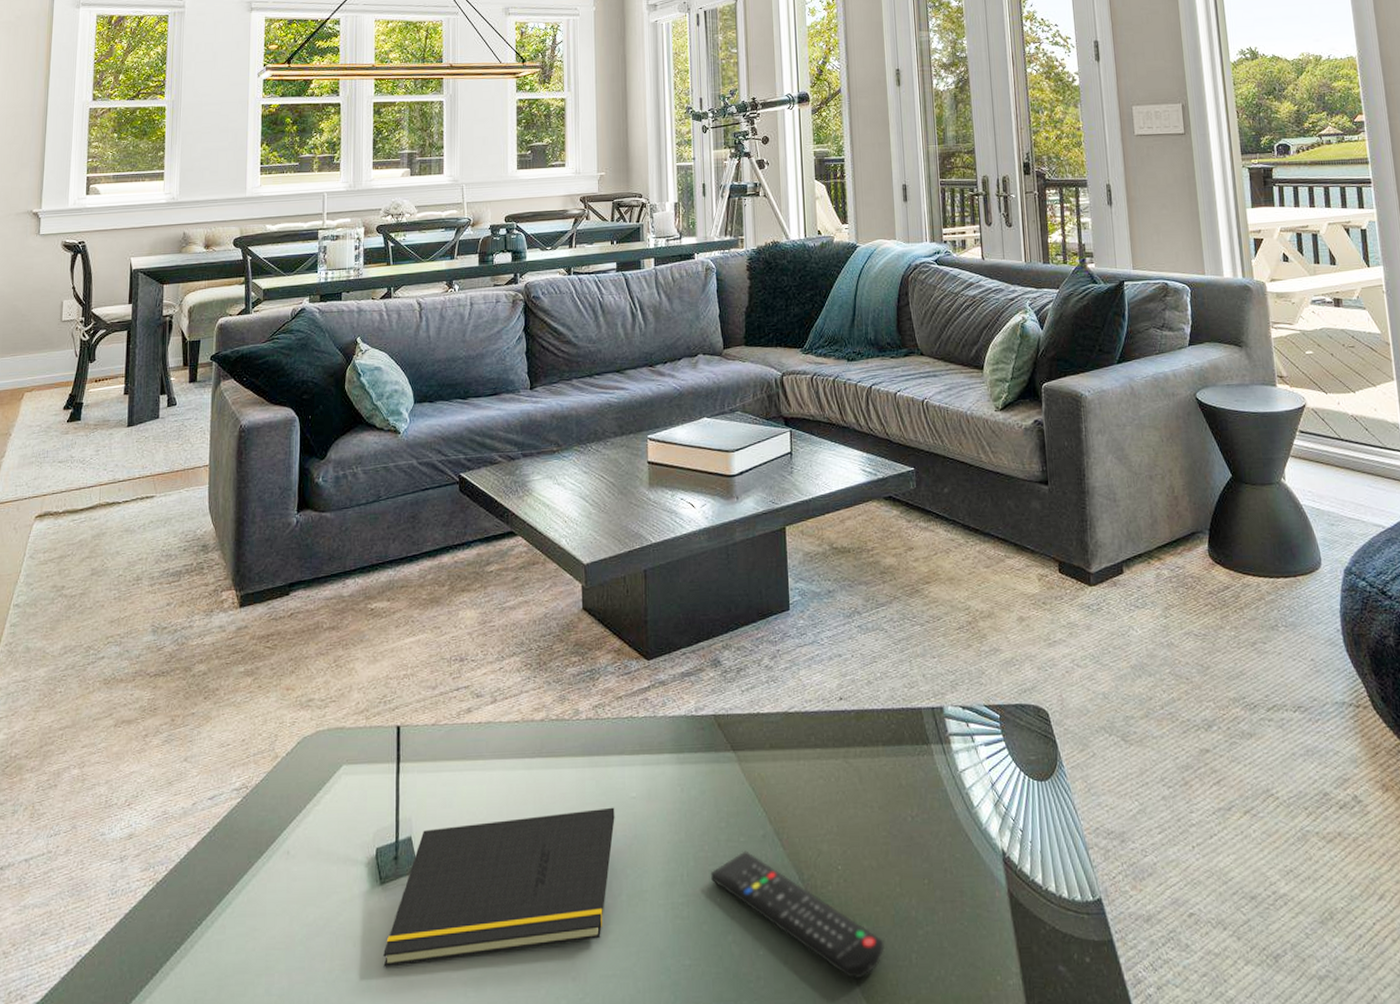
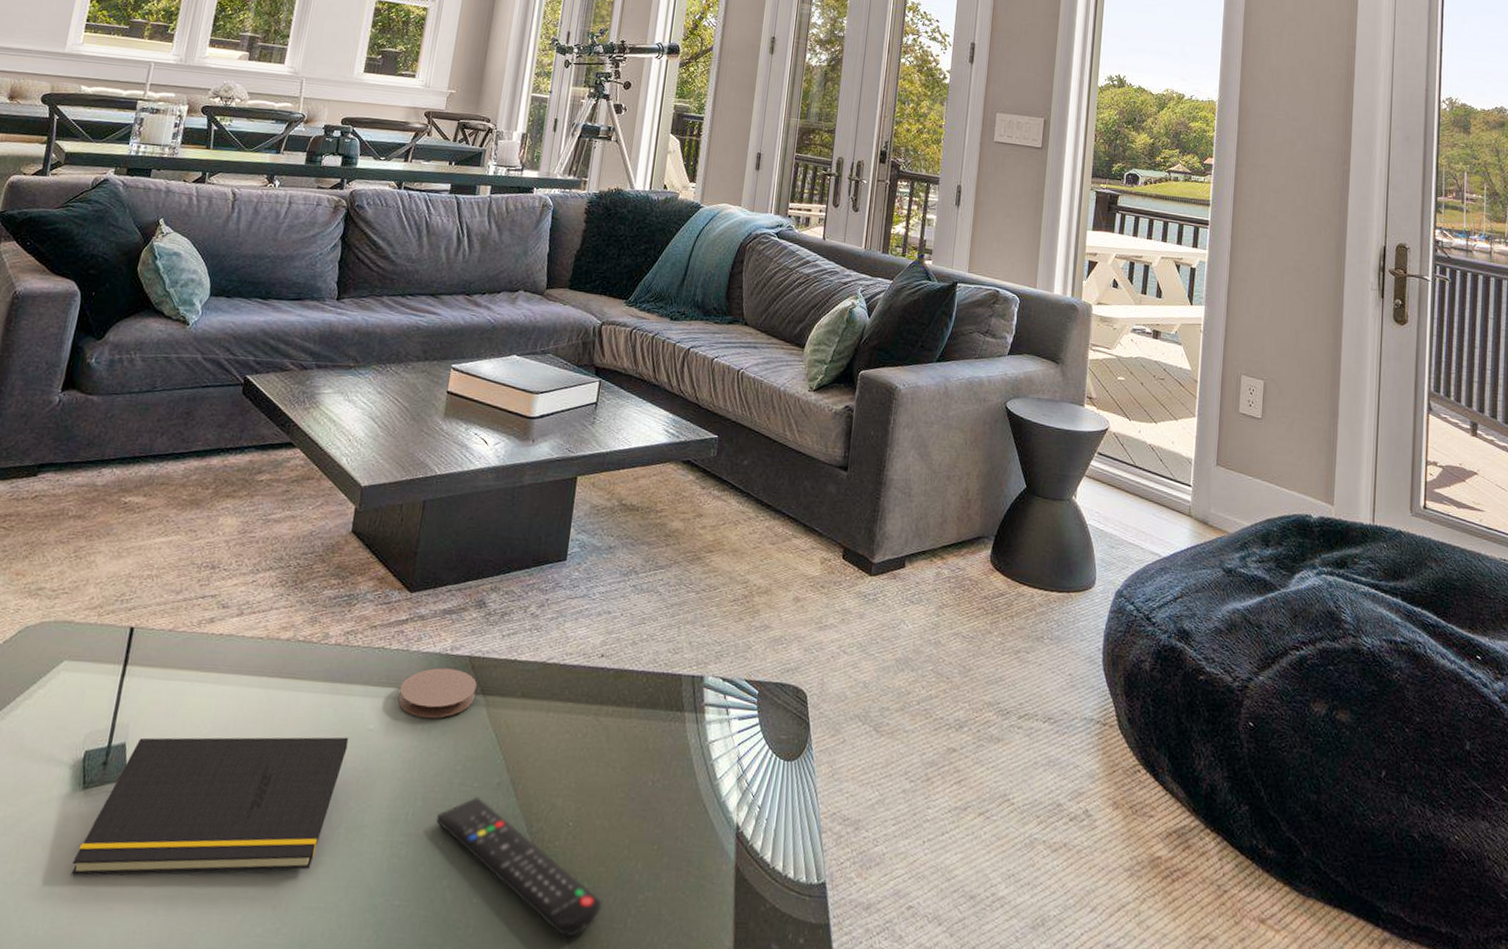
coaster: none [653,729,726,780] -> present [398,667,477,719]

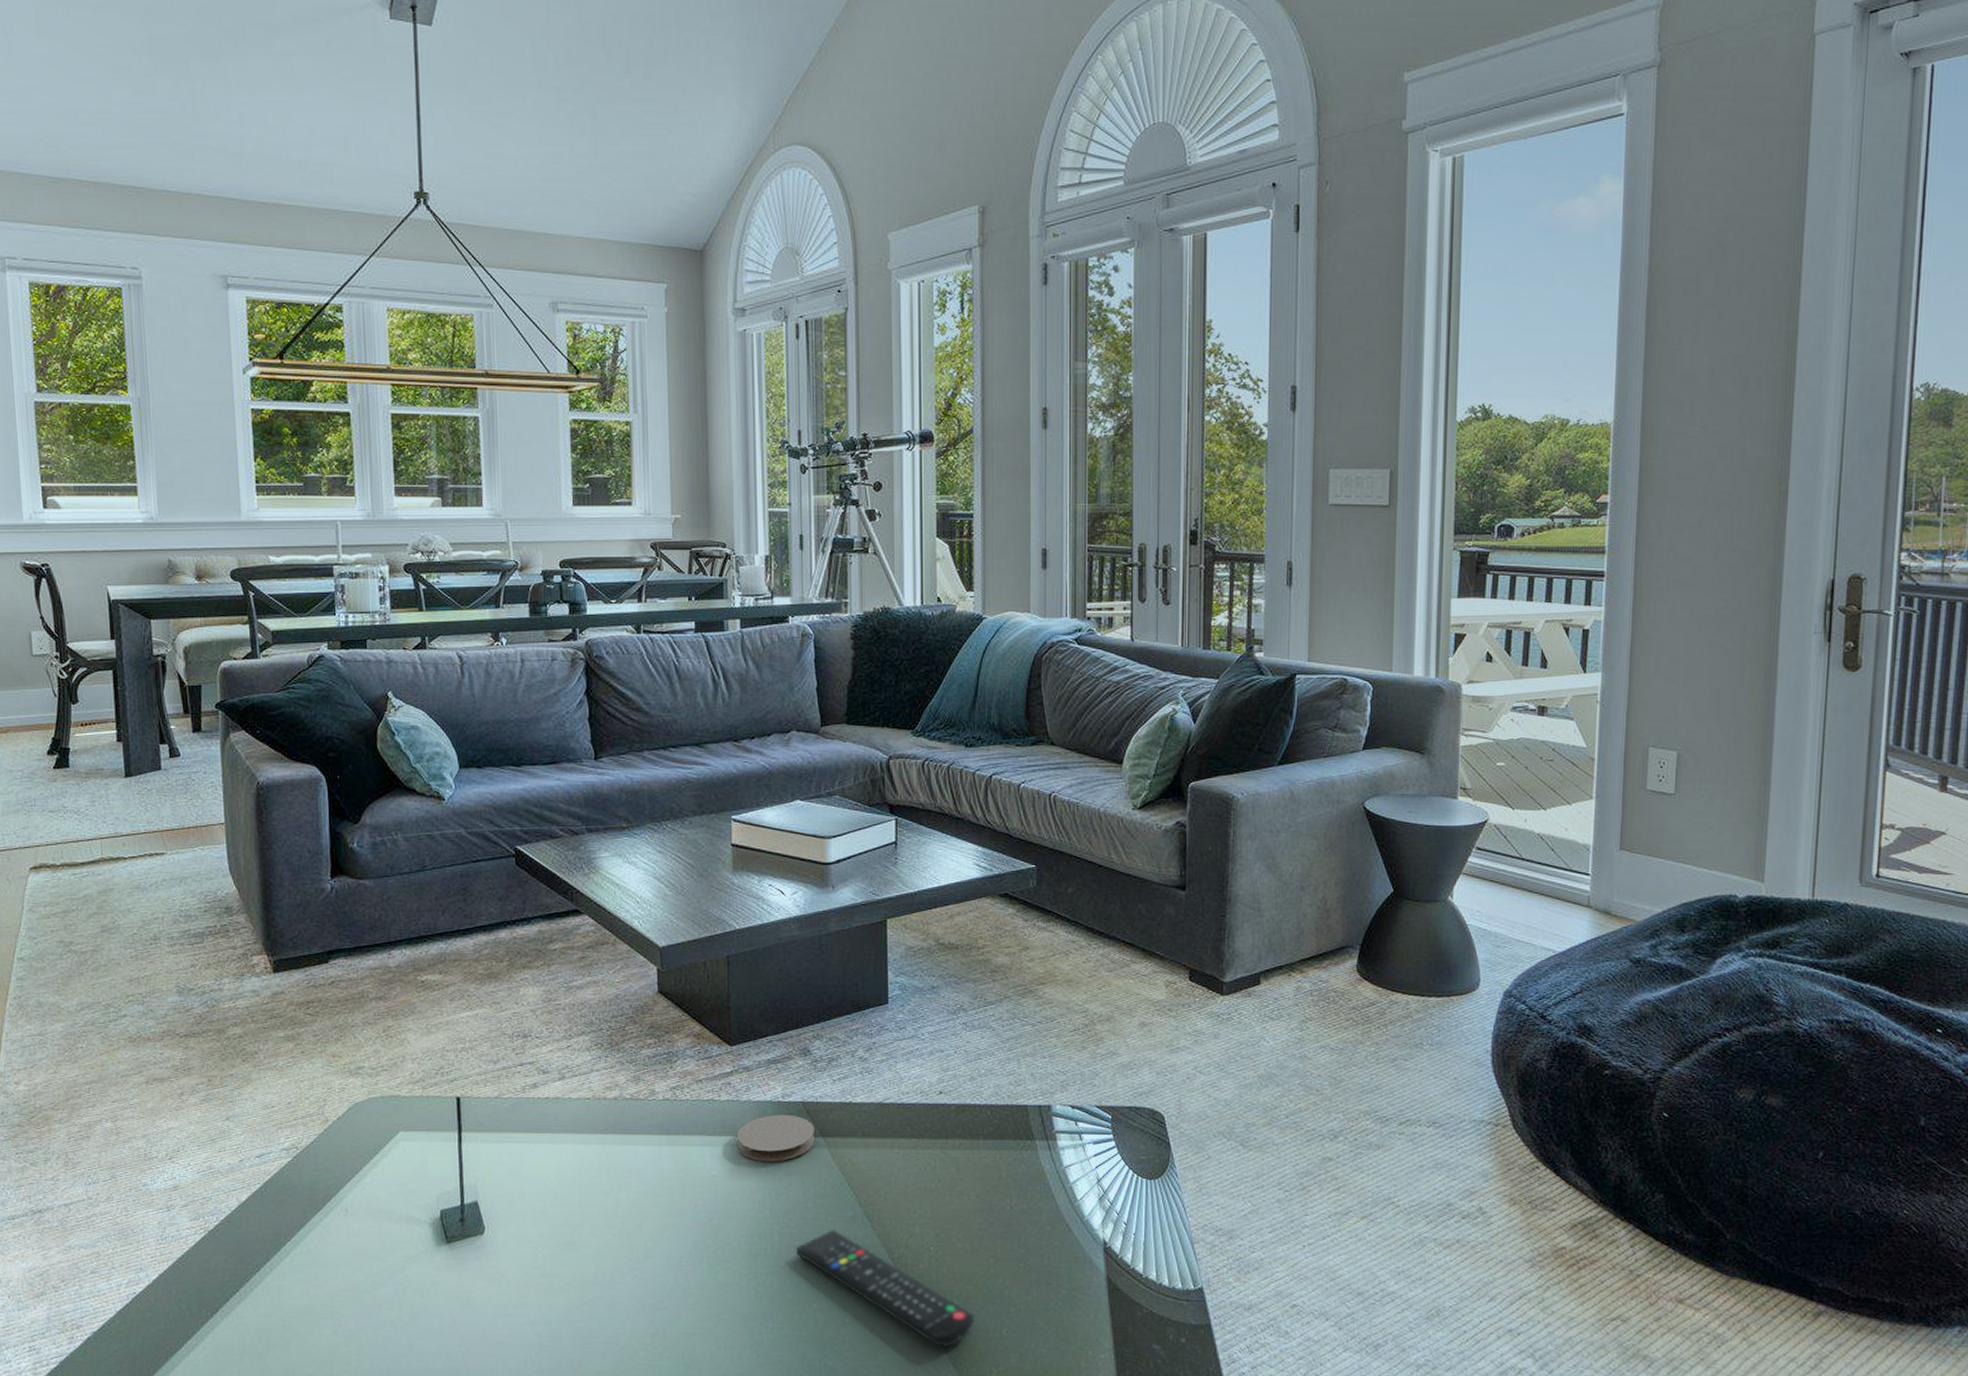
notepad: present [71,737,349,876] -> none [453,1183,695,1317]

